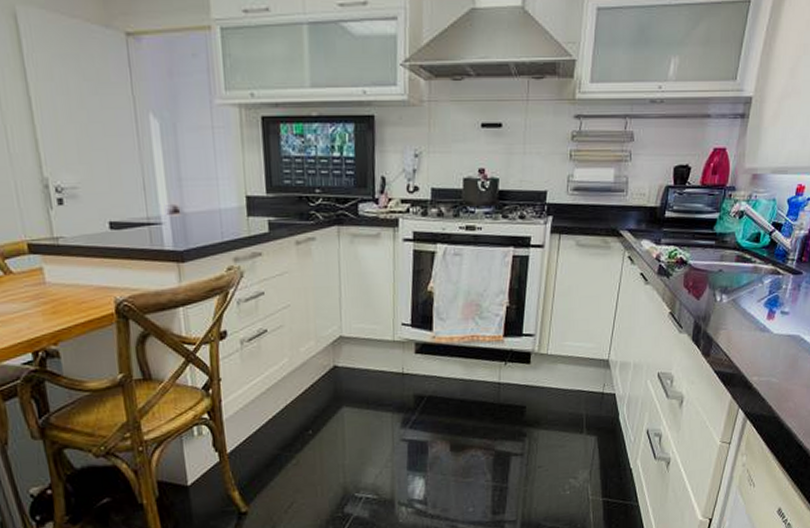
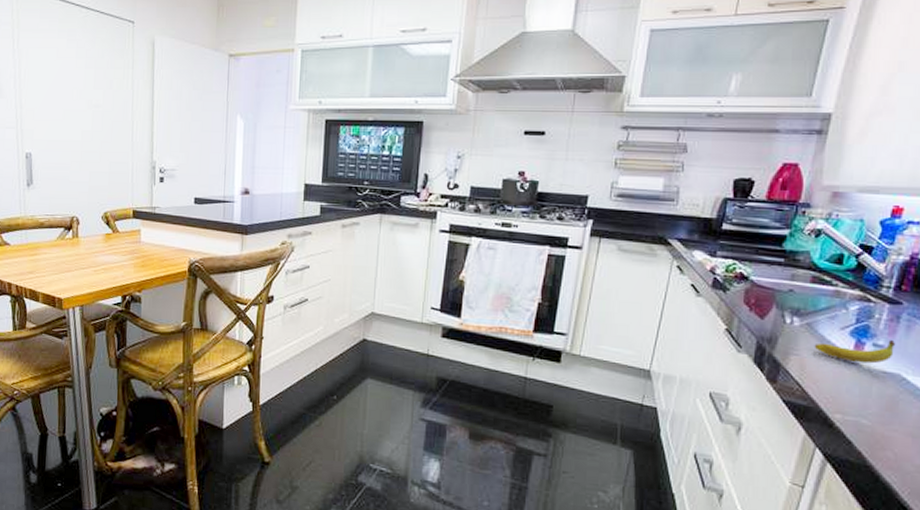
fruit: none [738,305,797,330] -> present [814,339,896,364]

